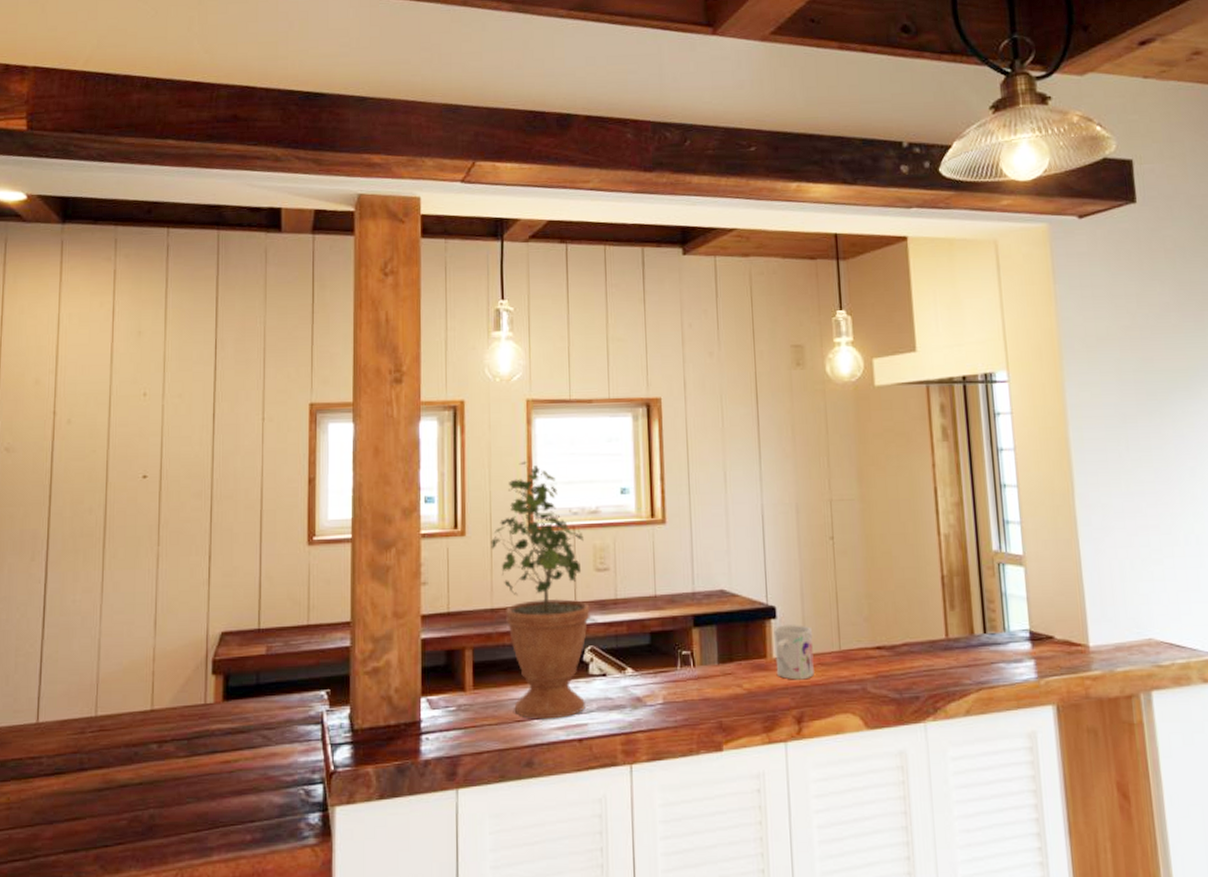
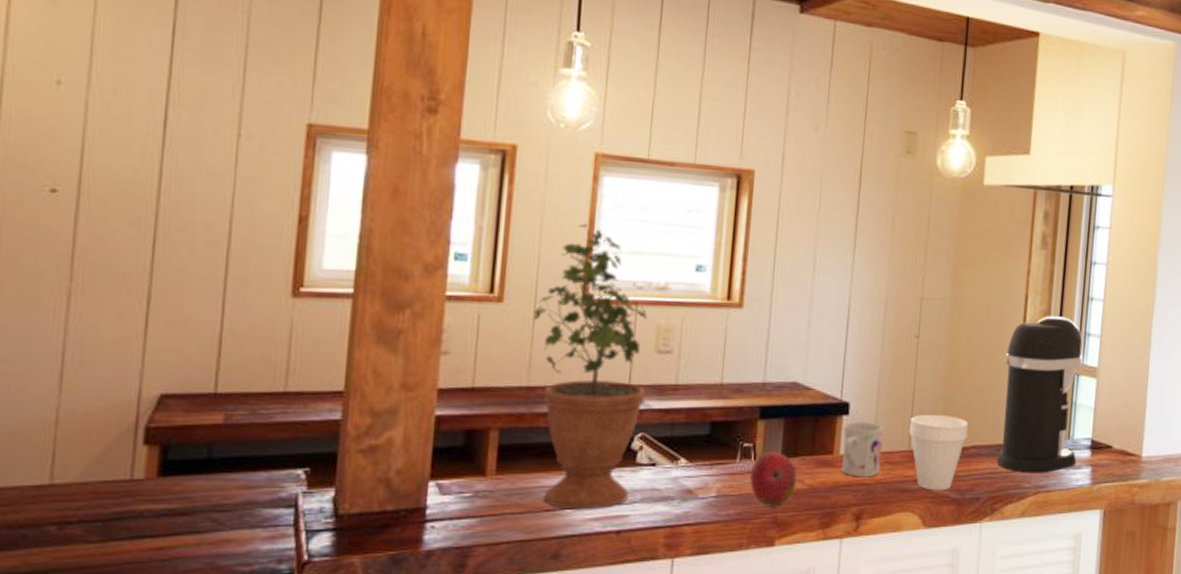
fruit: none [692,658,736,712] -> present [750,451,798,507]
cup: none [836,614,898,691] -> present [909,415,968,491]
coffee maker: none [924,506,1017,669] -> present [996,316,1083,473]

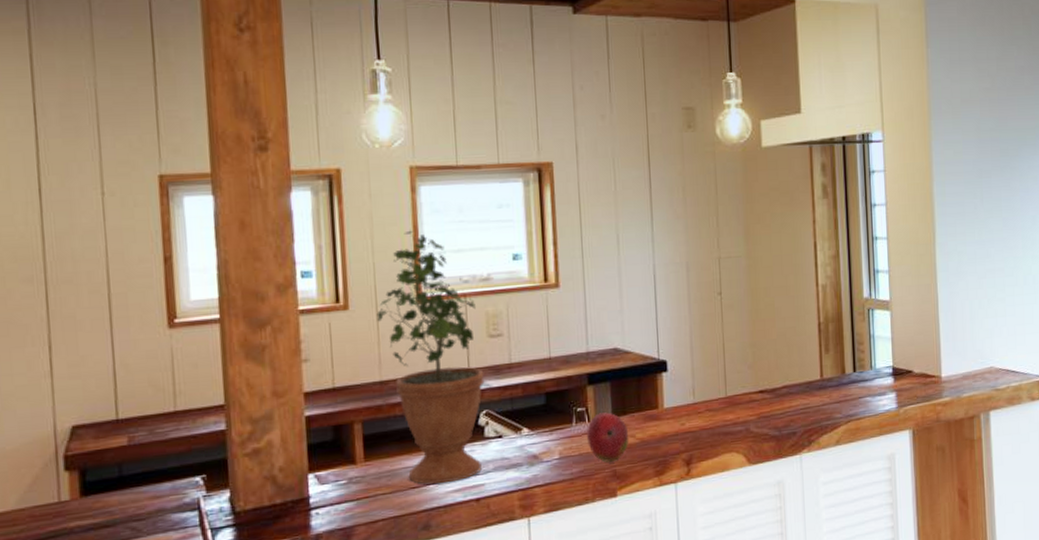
mug: present [841,422,885,478] -> none [665,376,702,427]
cup: present [909,415,968,491] -> none [723,361,778,431]
coffee maker: present [996,316,1083,473] -> none [803,258,882,405]

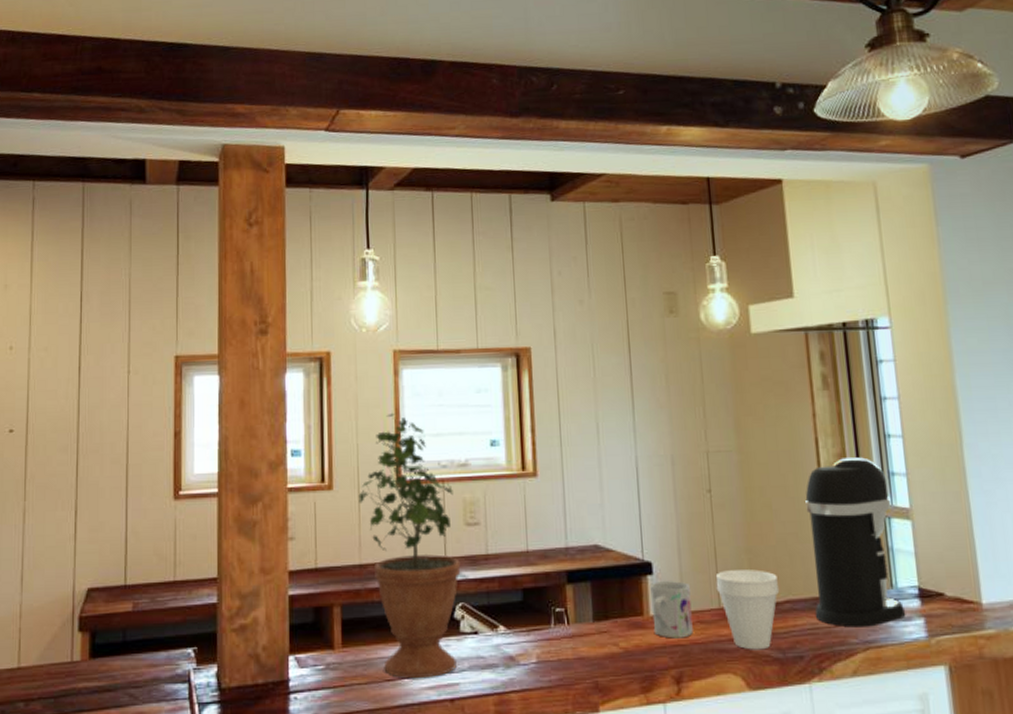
fruit: present [587,412,629,462] -> none [566,615,612,671]
mug: none [665,376,702,427] -> present [650,581,693,639]
cup: none [723,361,778,431] -> present [715,569,780,650]
coffee maker: none [803,258,882,405] -> present [805,457,906,627]

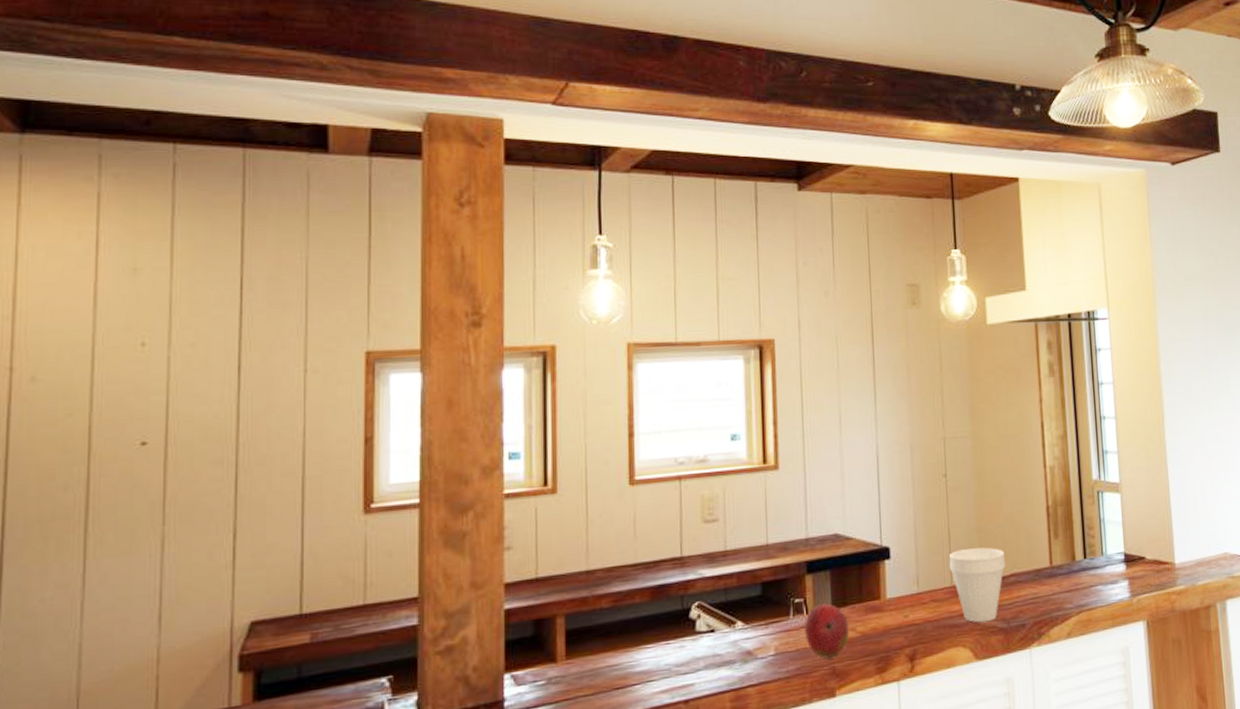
potted plant: present [358,412,461,679] -> none [586,409,698,685]
fruit: none [566,615,612,671] -> present [805,603,850,659]
mug: present [650,581,693,639] -> none [887,563,927,619]
coffee maker: present [805,457,906,627] -> none [1031,438,1113,594]

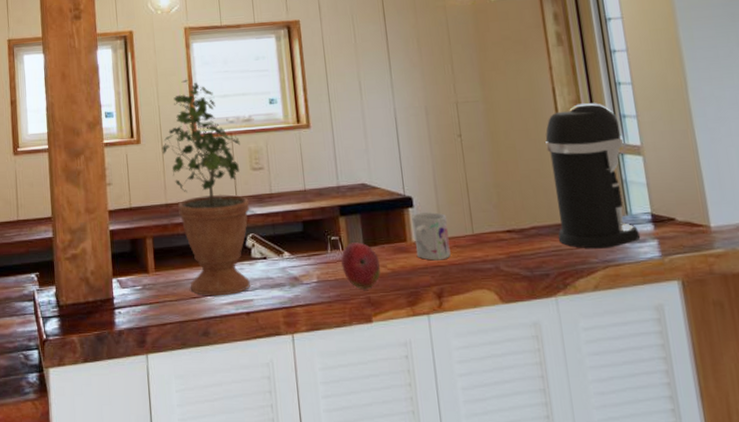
potted plant: none [586,409,698,685] -> present [162,79,250,296]
mug: none [887,563,927,619] -> present [411,212,451,261]
cup: present [948,547,1006,623] -> none [468,201,526,269]
coffee maker: none [1031,438,1113,594] -> present [545,103,641,249]

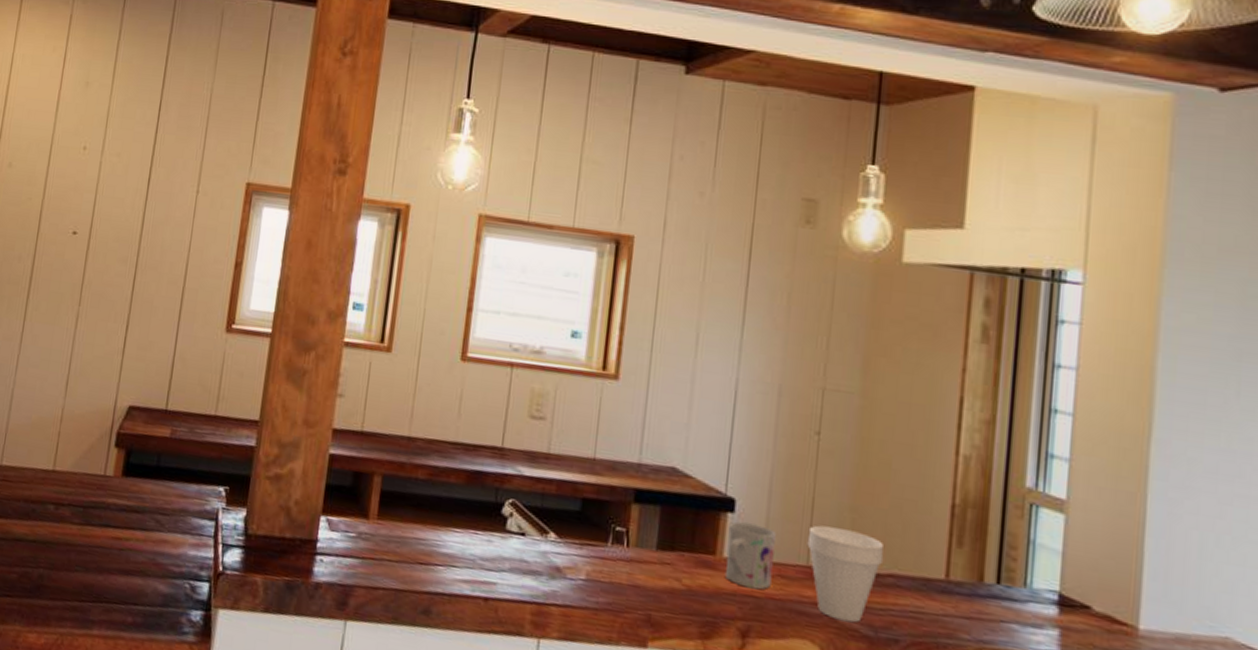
potted plant: present [162,79,250,296] -> none [417,281,522,571]
fruit: present [341,242,381,289] -> none [622,540,674,604]
cup: none [468,201,526,269] -> present [807,525,884,623]
coffee maker: present [545,103,641,249] -> none [922,426,1044,626]

